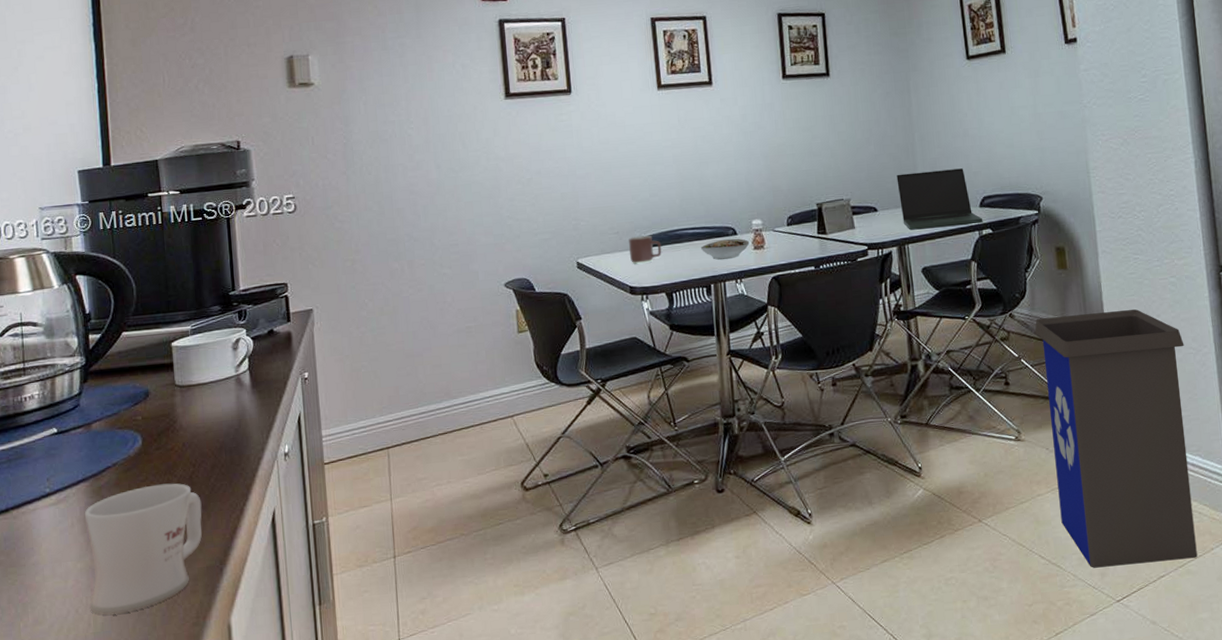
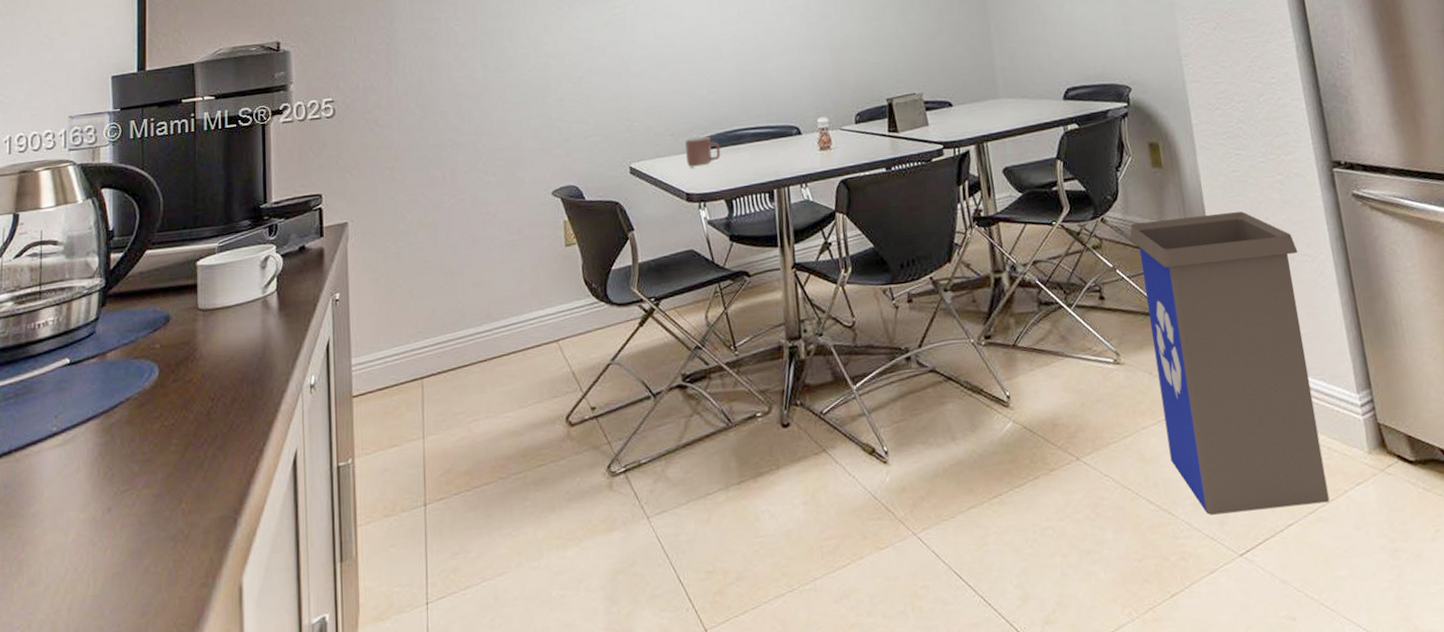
mug: present [84,483,203,615] -> none [90,419,218,575]
salad: present [700,238,750,260] -> none [762,138,815,162]
laptop: present [896,168,983,230] -> none [972,58,1068,127]

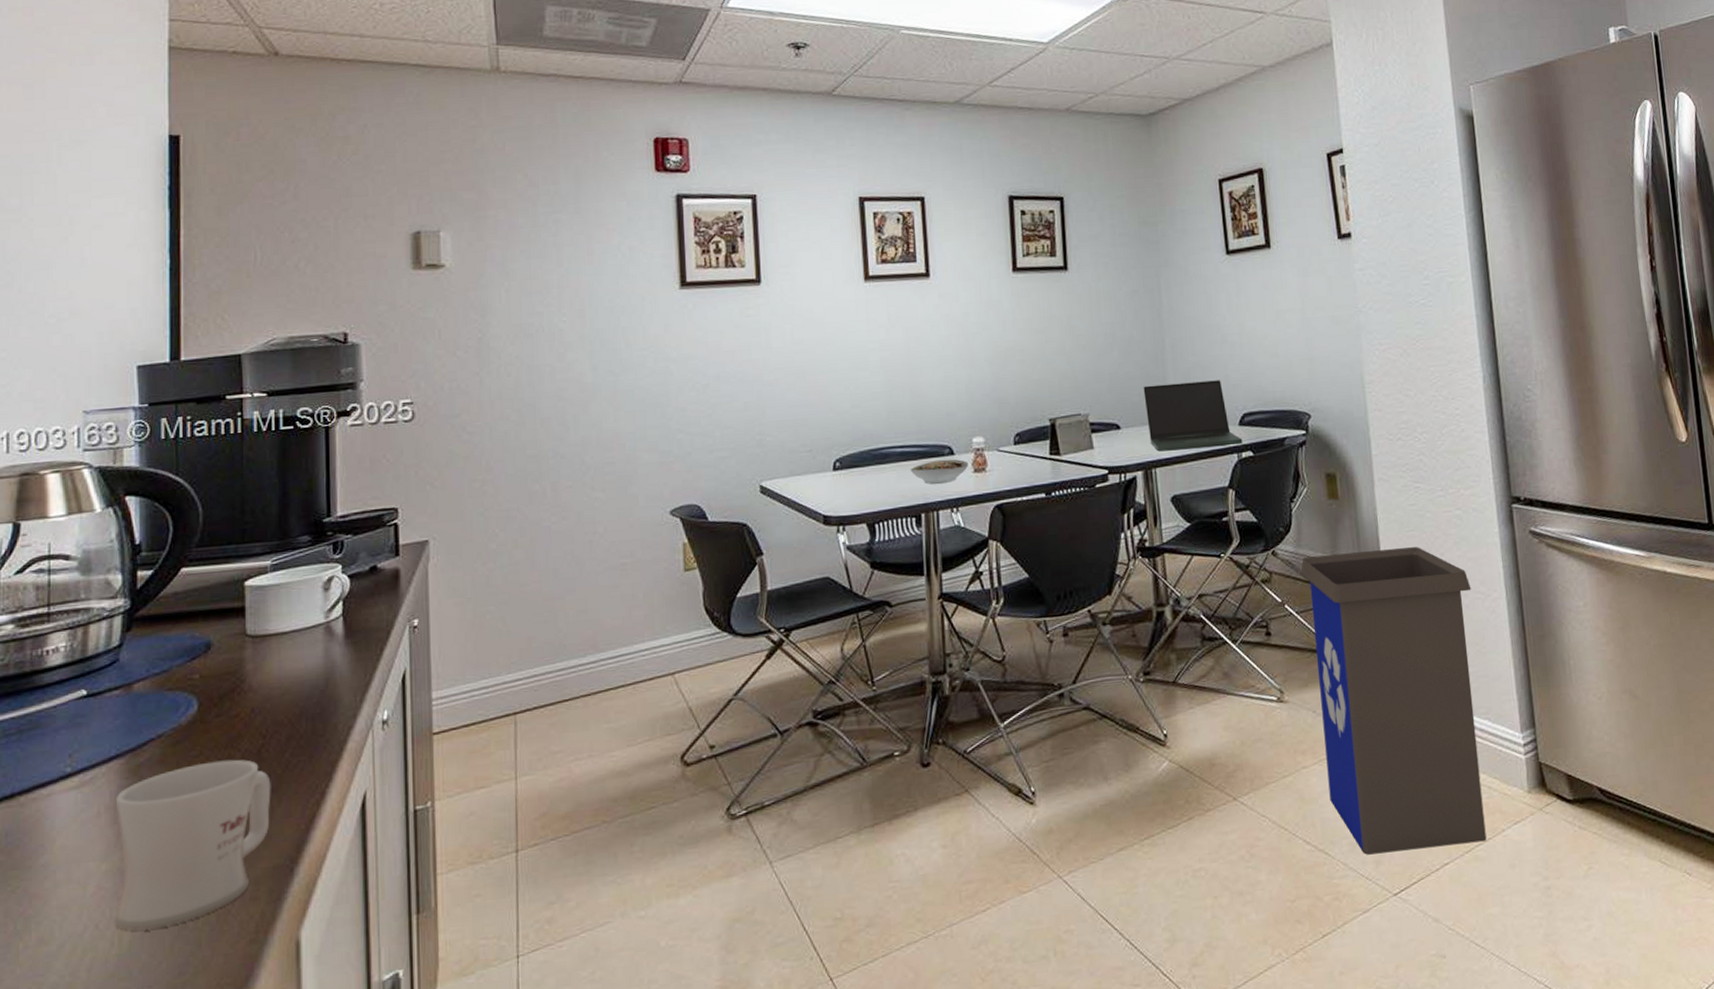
mug: none [90,419,218,575] -> present [114,759,271,931]
mug: present [685,136,721,168] -> none [823,454,864,489]
salad: none [762,138,815,162] -> present [910,459,969,484]
laptop: none [972,58,1068,127] -> present [1143,380,1243,452]

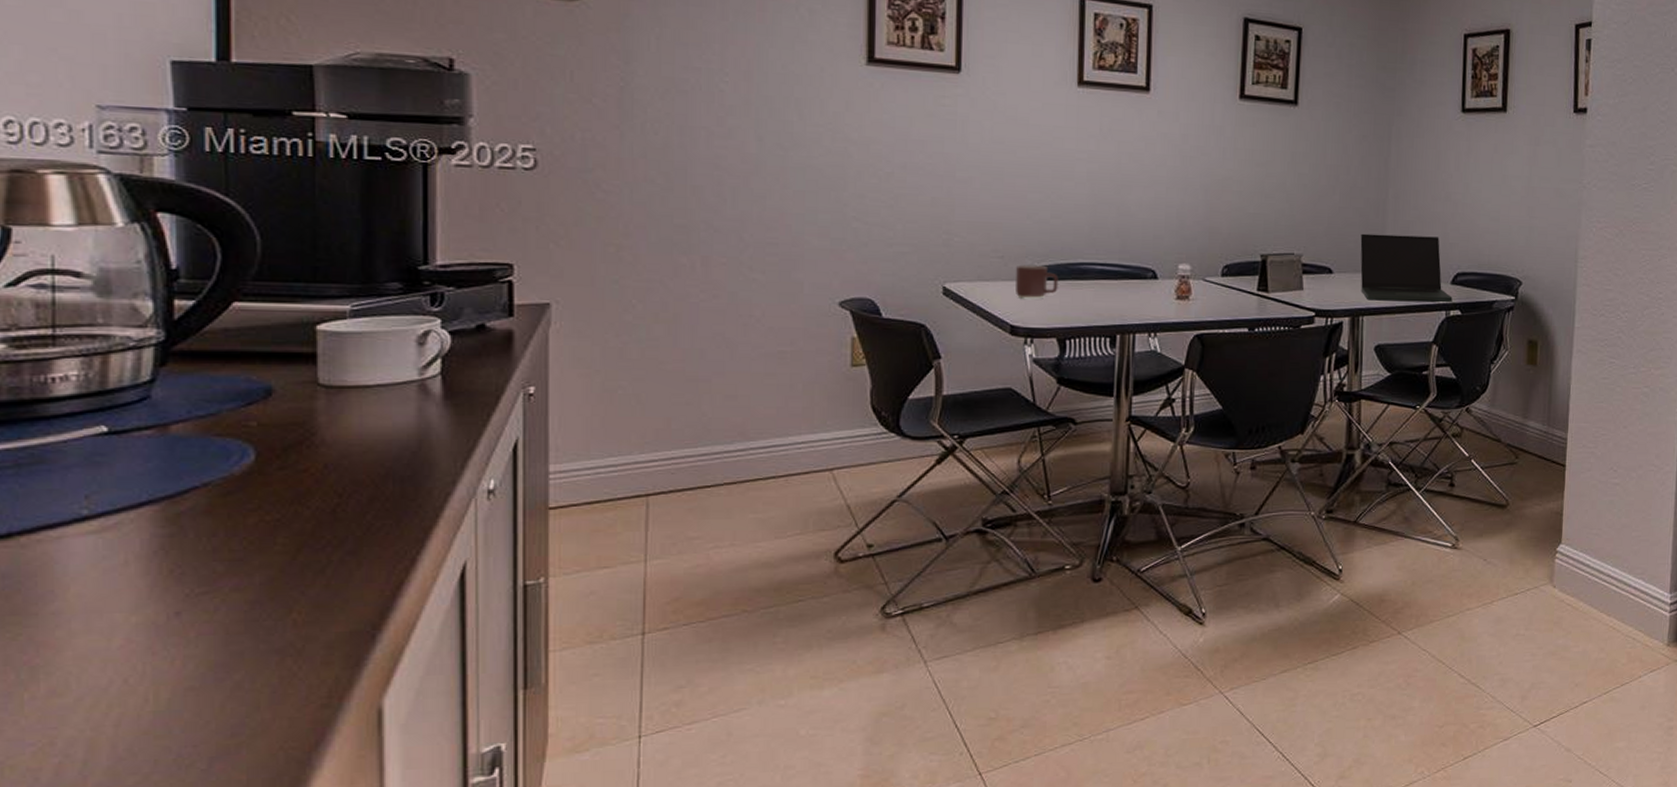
mug: present [114,759,271,931] -> none [148,516,349,688]
mug: none [823,454,864,489] -> present [1014,264,1059,299]
salad: present [910,459,969,484] -> none [1109,282,1172,307]
recycling bin: present [1301,547,1487,855] -> none [1488,417,1647,690]

